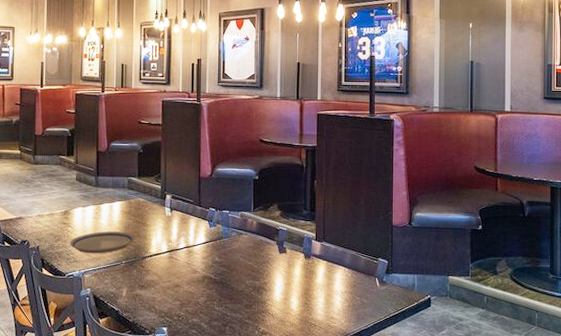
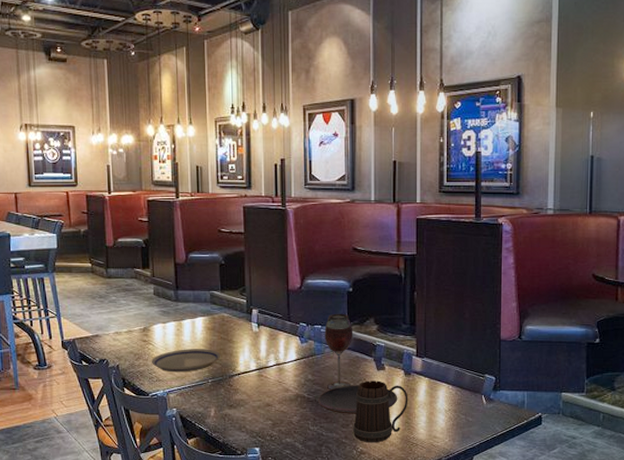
plate: none [224,267,298,295] -> present [318,385,398,414]
wineglass: none [231,199,258,271] -> present [324,313,353,389]
beer mug: none [256,263,308,324] -> present [353,380,408,443]

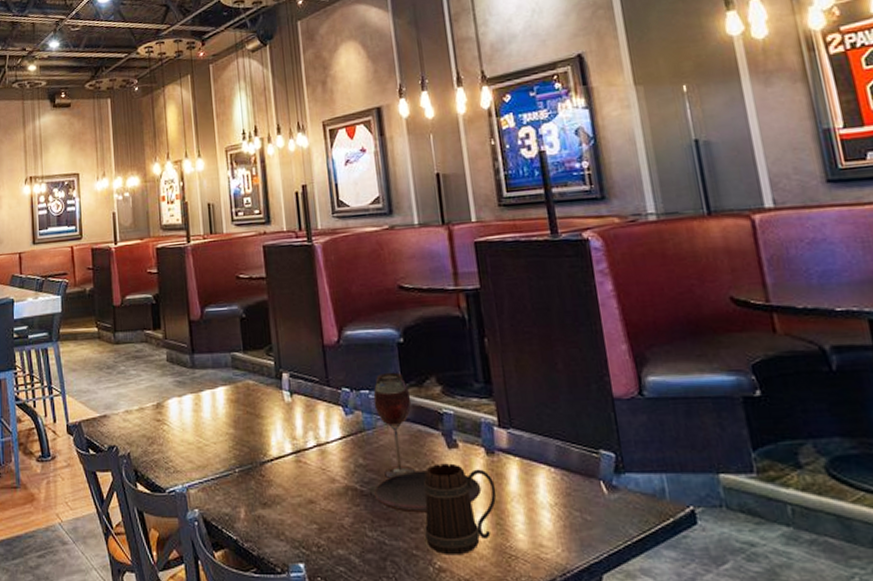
plate: present [152,349,221,373] -> none [167,427,249,461]

